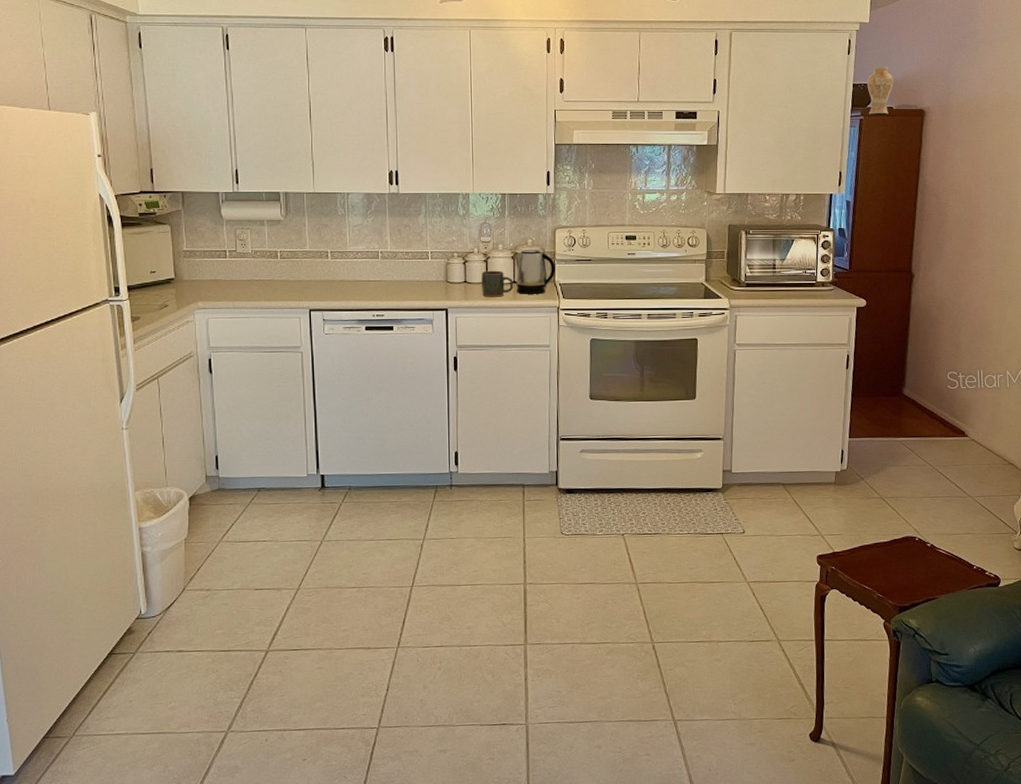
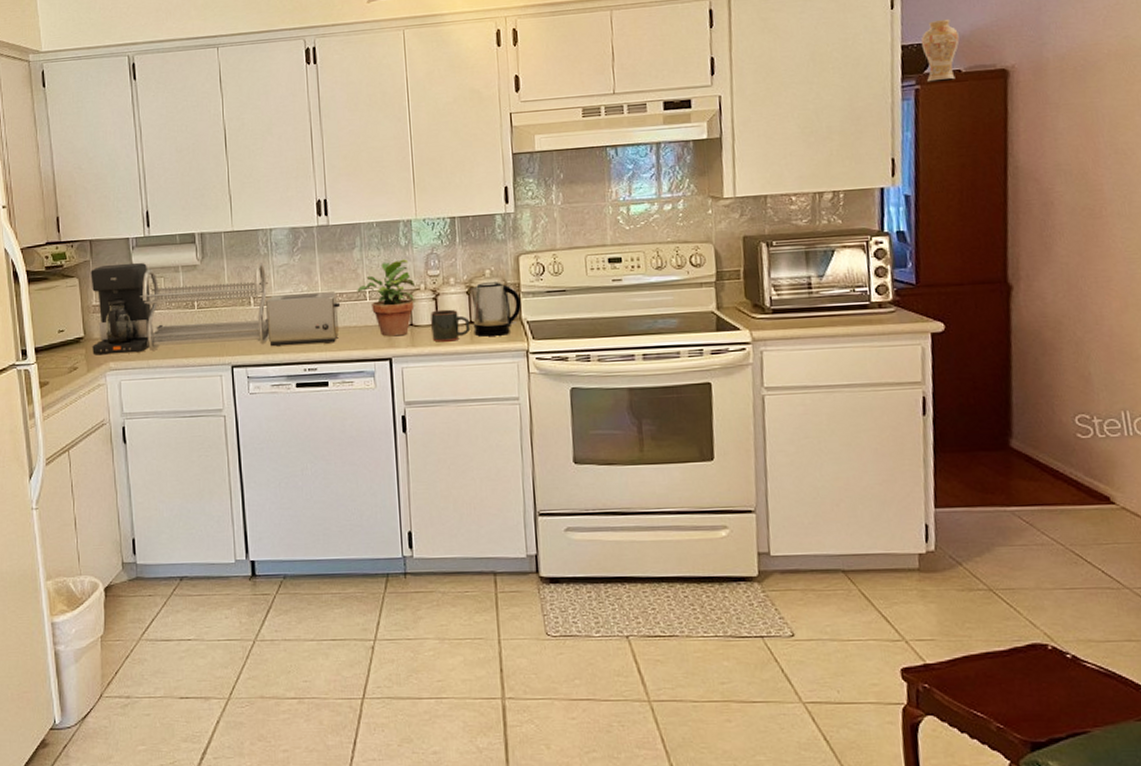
coffee maker: none [182,214,239,295] -> present [90,262,153,355]
dish rack: none [228,221,344,293] -> present [140,261,269,351]
toaster: none [342,249,407,295] -> present [266,292,341,347]
potted plant: none [421,226,471,291] -> present [357,259,416,337]

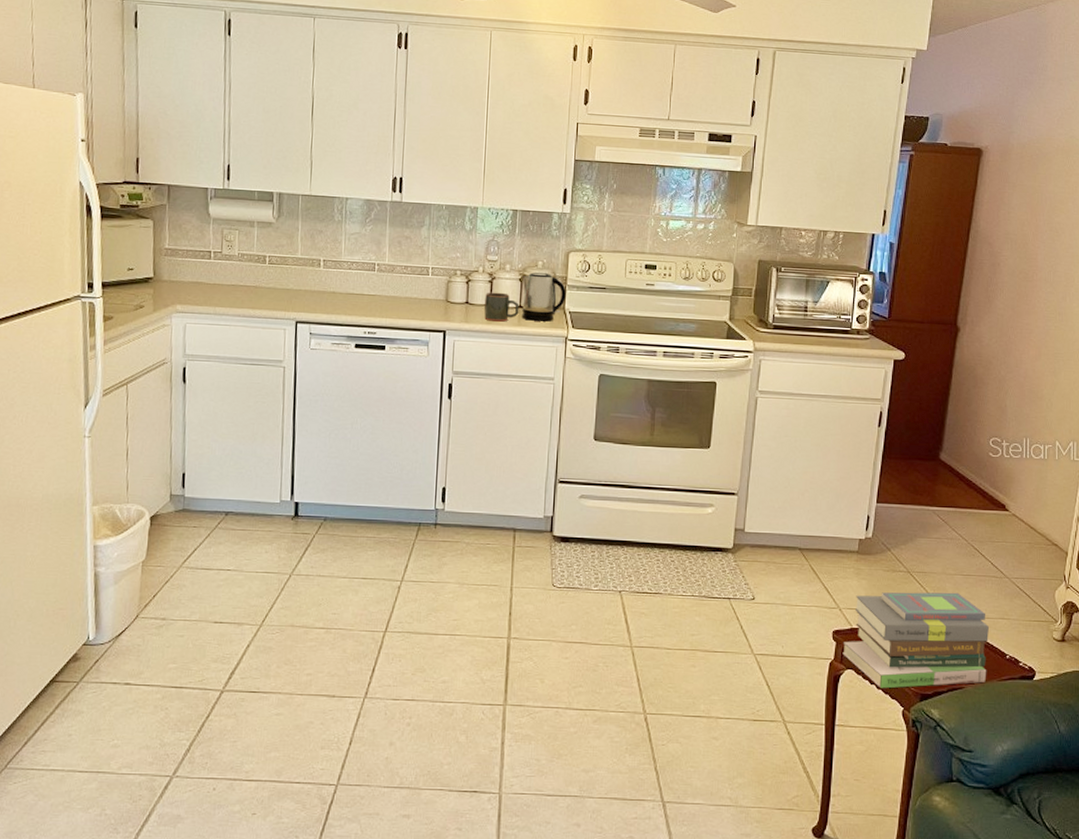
coffee maker: present [90,262,153,355] -> none [160,210,224,299]
dish rack: present [140,261,269,351] -> none [213,221,339,305]
toaster: present [266,292,341,347] -> none [333,259,405,311]
potted plant: present [357,259,416,337] -> none [421,242,475,312]
books: none [917,611,1119,738] -> present [842,592,989,689]
vase: present [921,19,960,83] -> none [920,98,950,152]

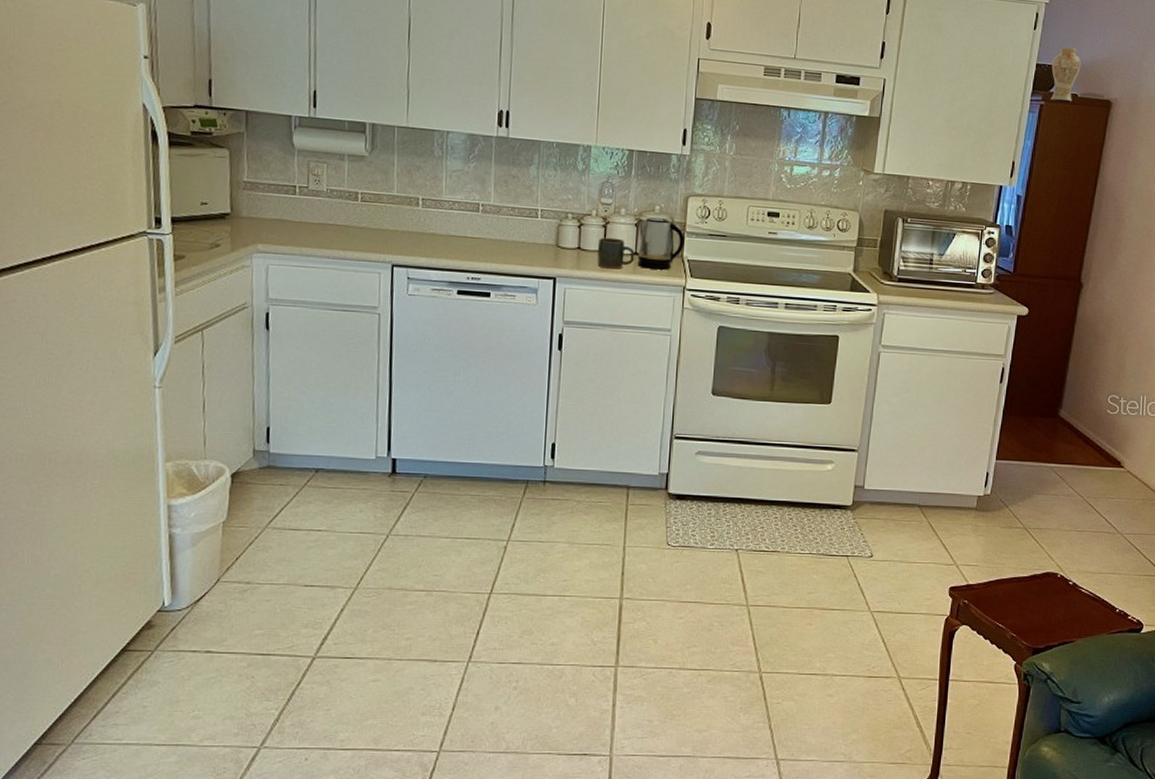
books: present [842,592,989,689] -> none [958,548,1100,644]
vase: none [920,98,950,152] -> present [1051,47,1081,103]

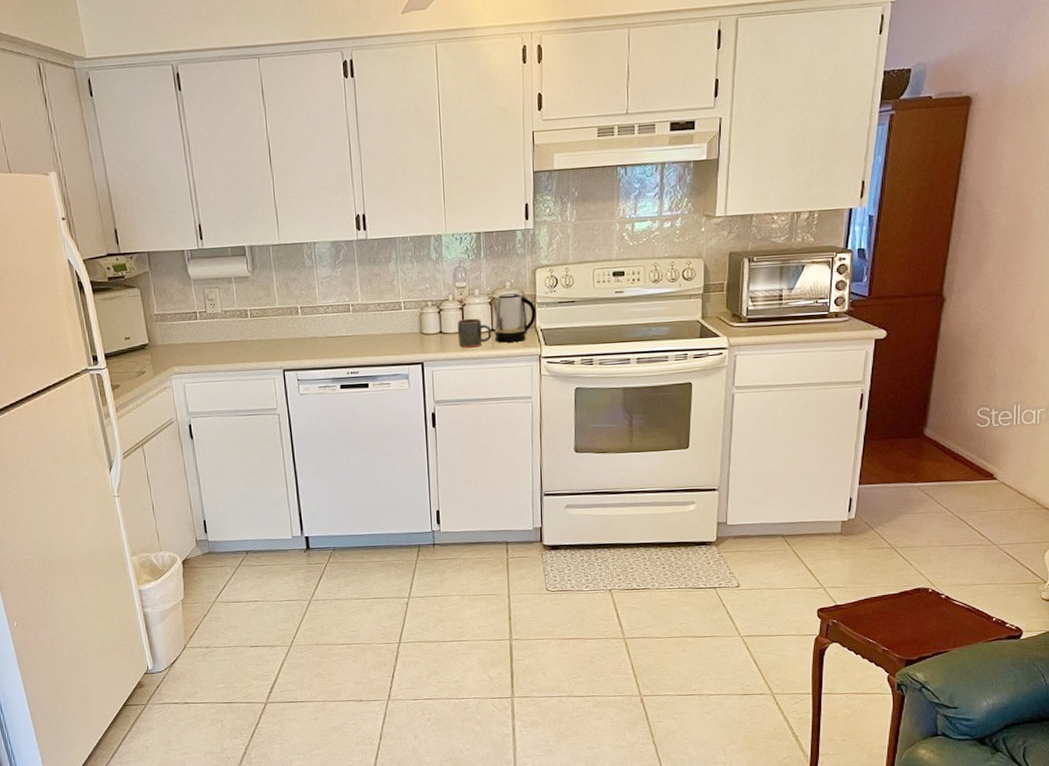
vase: present [1051,47,1081,103] -> none [901,45,935,109]

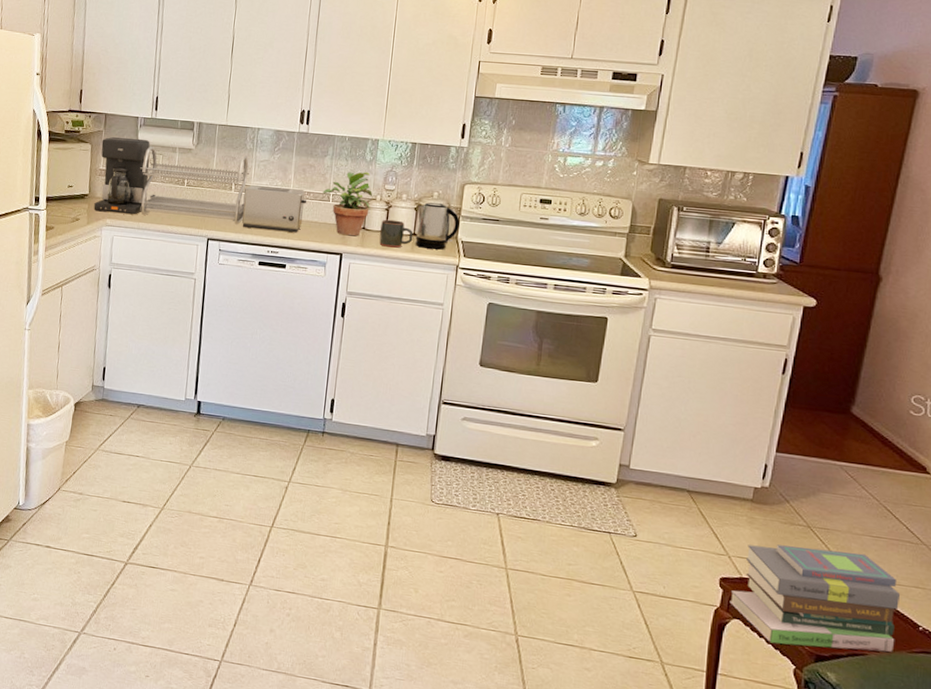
coffee maker: none [150,274,212,361] -> present [93,136,150,215]
dish rack: none [197,273,316,356] -> present [138,146,249,225]
toaster: none [312,302,379,353] -> present [241,184,307,233]
potted plant: none [393,272,445,343] -> present [323,171,373,237]
books: none [827,563,975,658] -> present [729,544,900,653]

